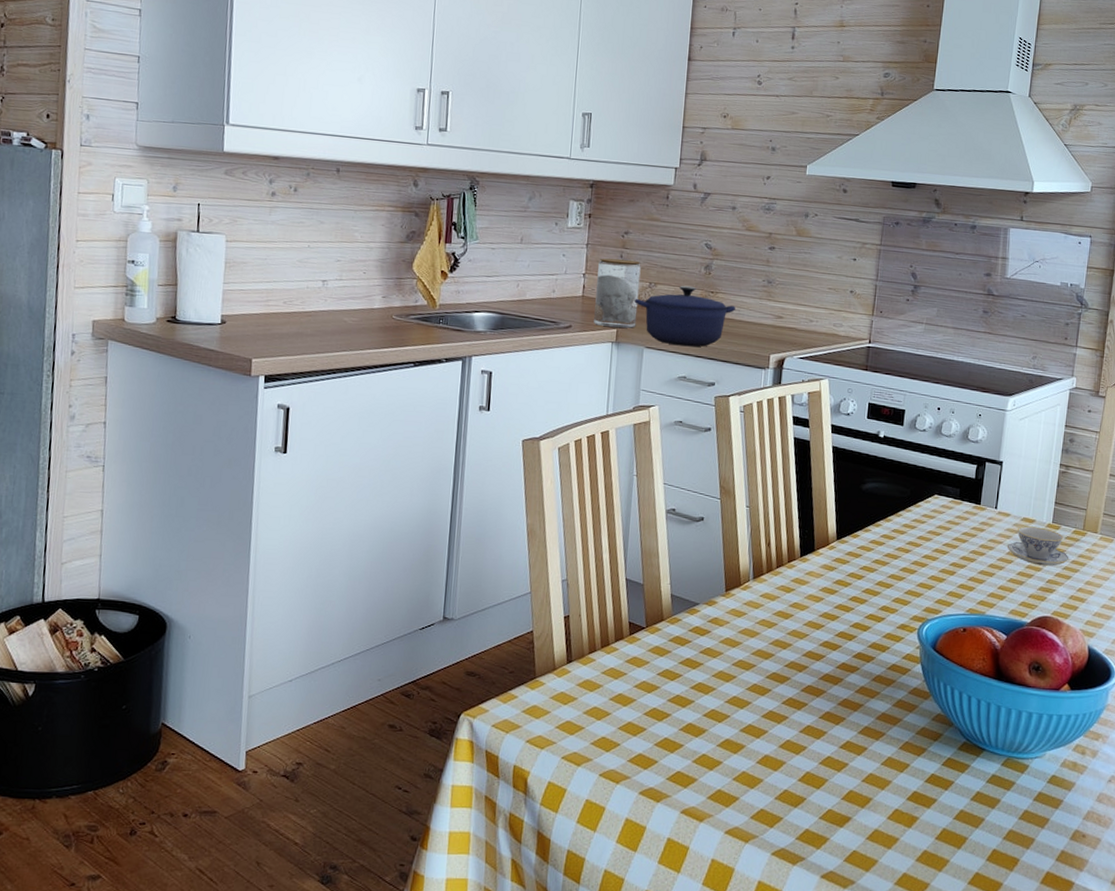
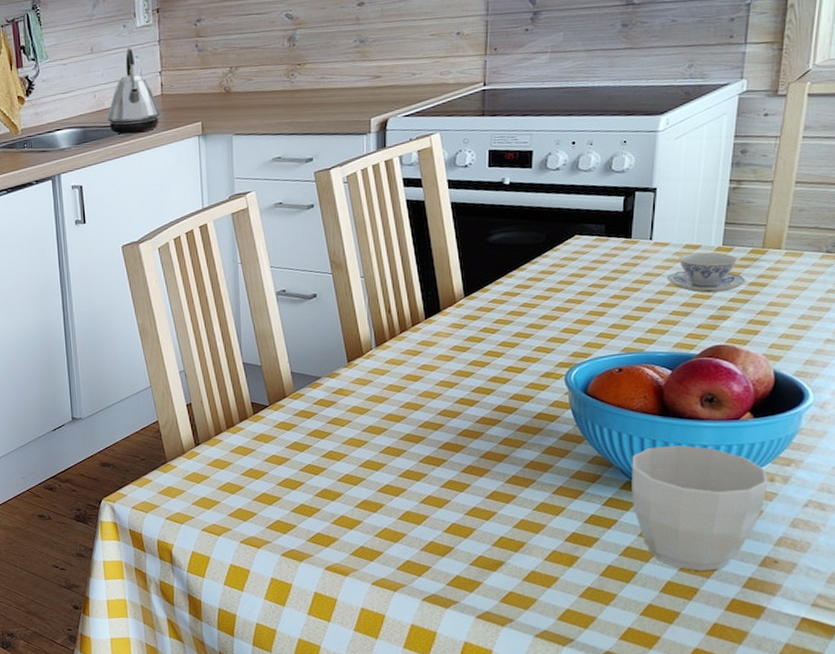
kettle: none [527,245,579,330] -> present [107,48,160,134]
jar: present [594,258,641,328] -> none [174,47,222,121]
cooking pot: present [634,285,735,347] -> none [216,62,326,127]
cup: none [967,709,1081,841] -> present [632,445,769,571]

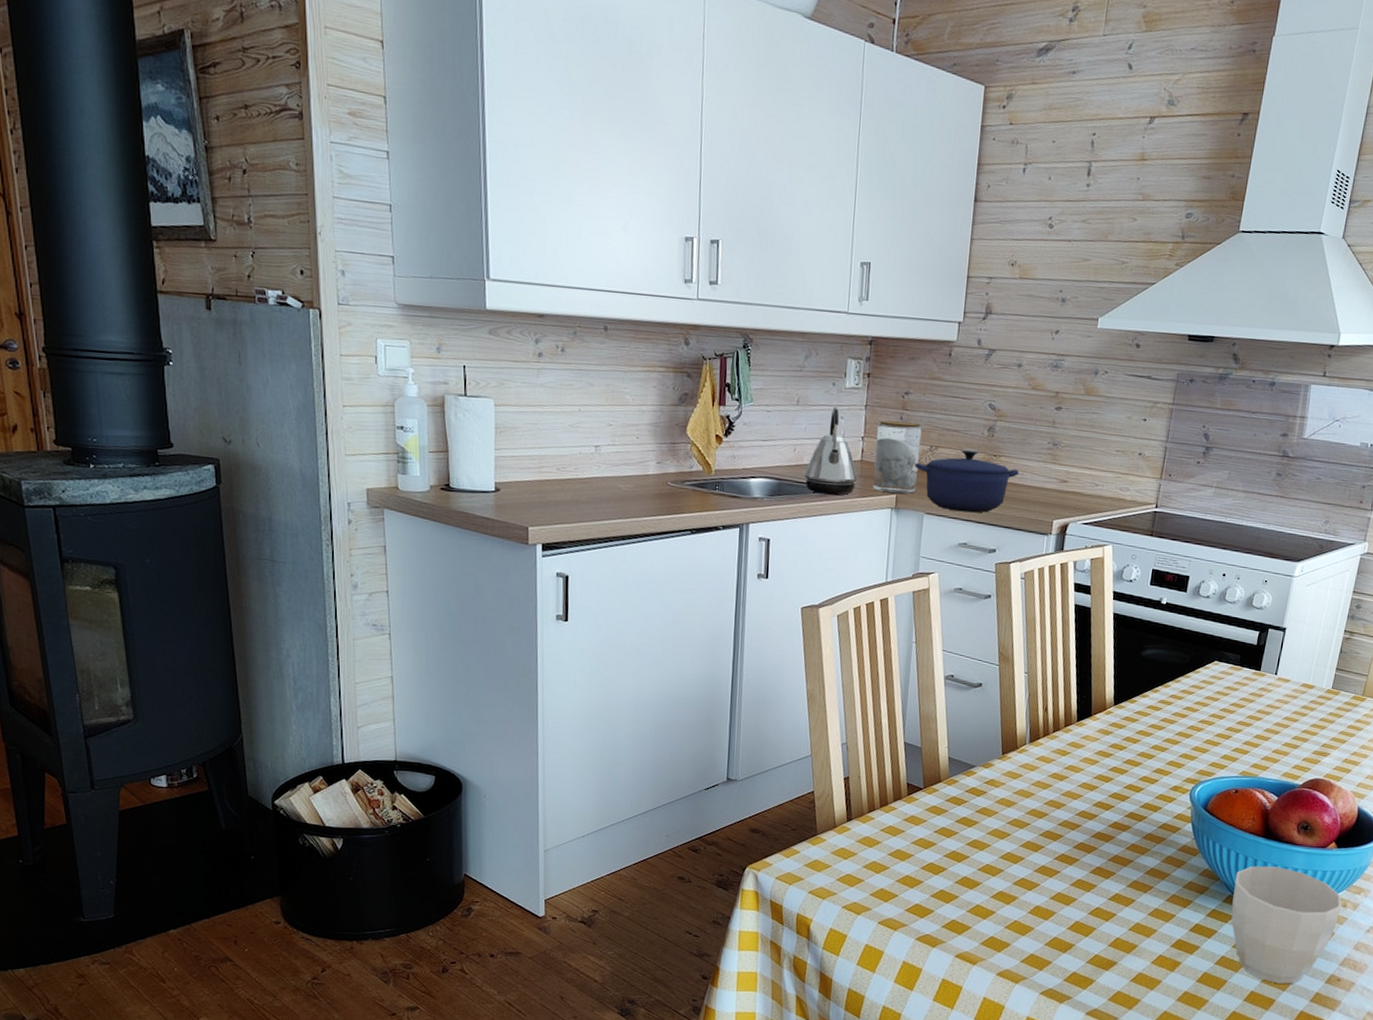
jar: none [174,47,222,121] -> present [873,420,922,494]
cooking pot: none [216,62,326,127] -> present [915,448,1019,513]
teacup: present [666,252,746,293] -> none [1284,691,1346,731]

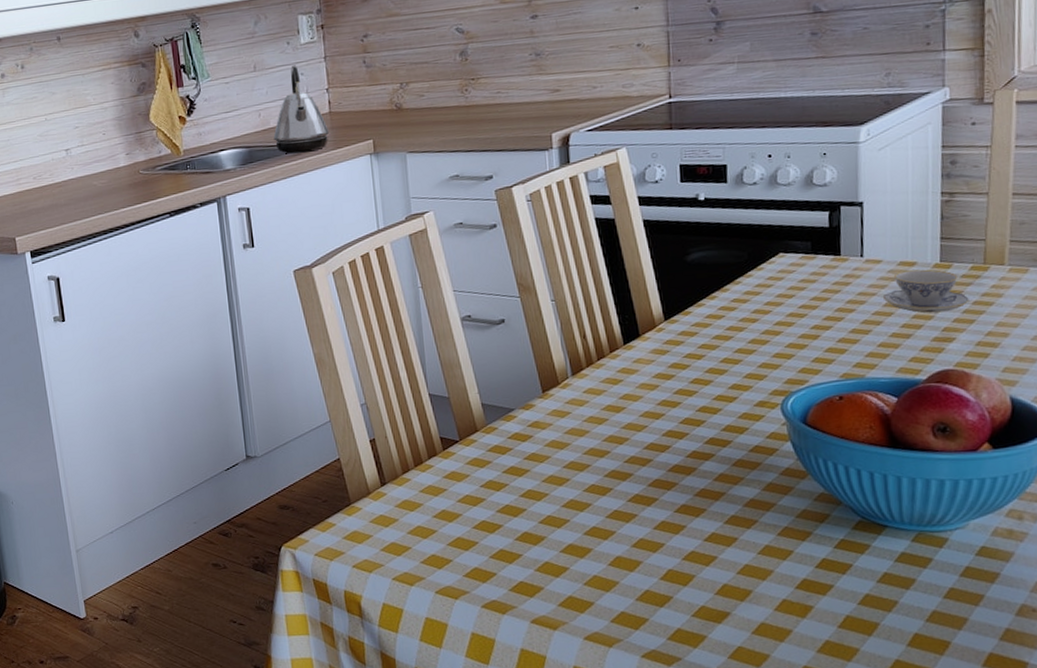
jar: present [873,420,922,494] -> none [341,63,394,139]
cooking pot: present [915,448,1019,513] -> none [387,77,502,144]
cup: present [1231,865,1342,984] -> none [862,480,1017,622]
teacup: none [1284,691,1346,731] -> present [882,269,969,313]

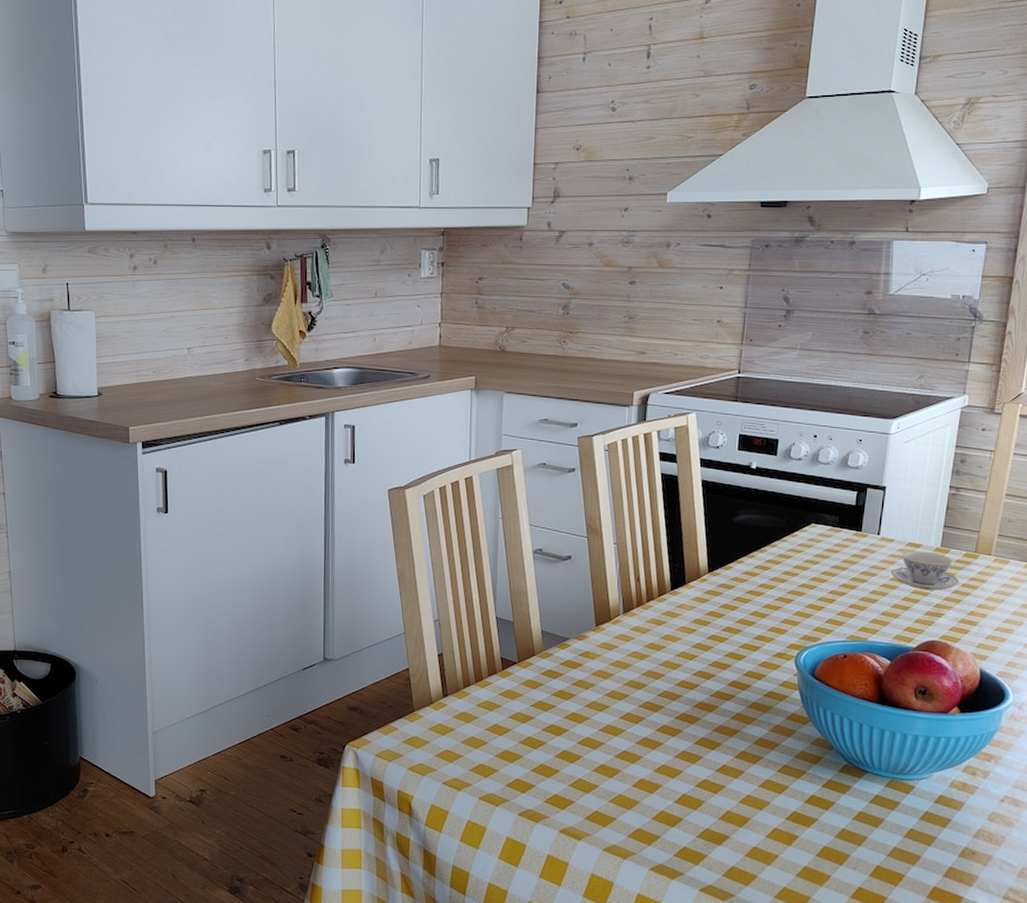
kettle: present [273,65,329,154] -> none [385,296,436,380]

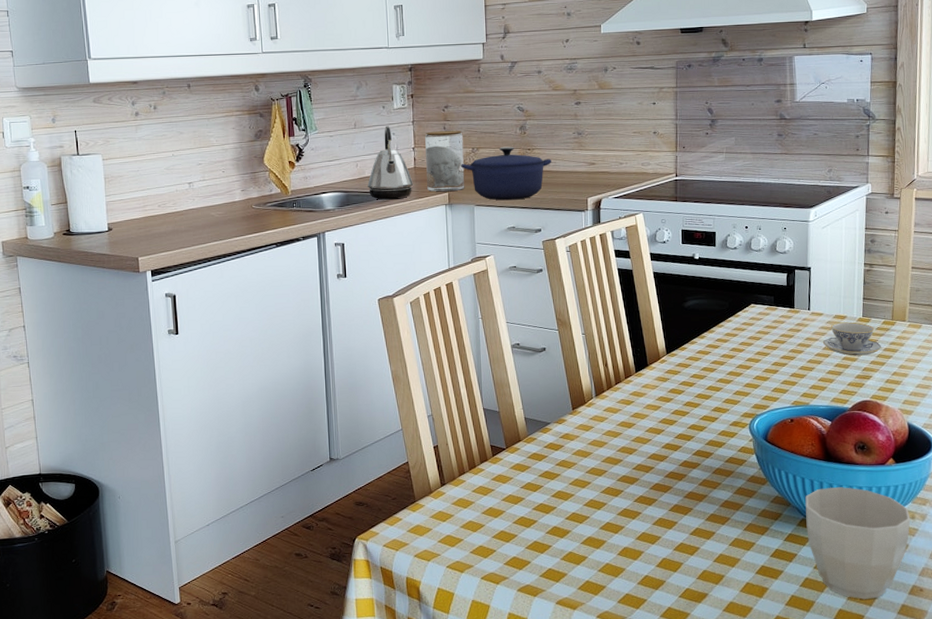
kettle: none [385,296,436,380] -> present [367,126,413,200]
jar: none [452,306,497,374] -> present [425,131,465,191]
cooking pot: none [492,327,596,389] -> present [461,146,551,201]
cup: none [849,733,971,858] -> present [805,487,911,600]

